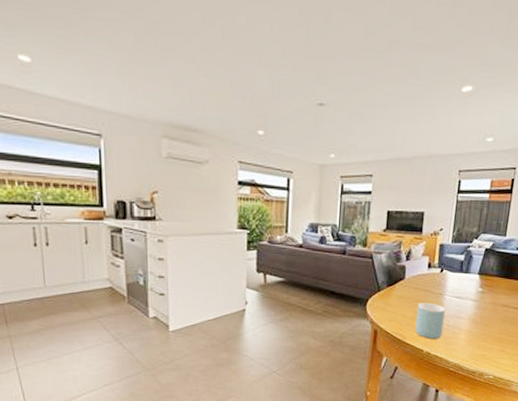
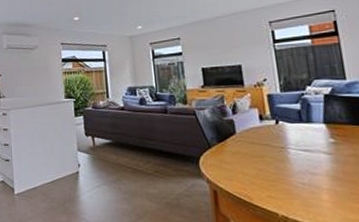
mug: present [415,302,445,339] -> none [257,158,298,200]

